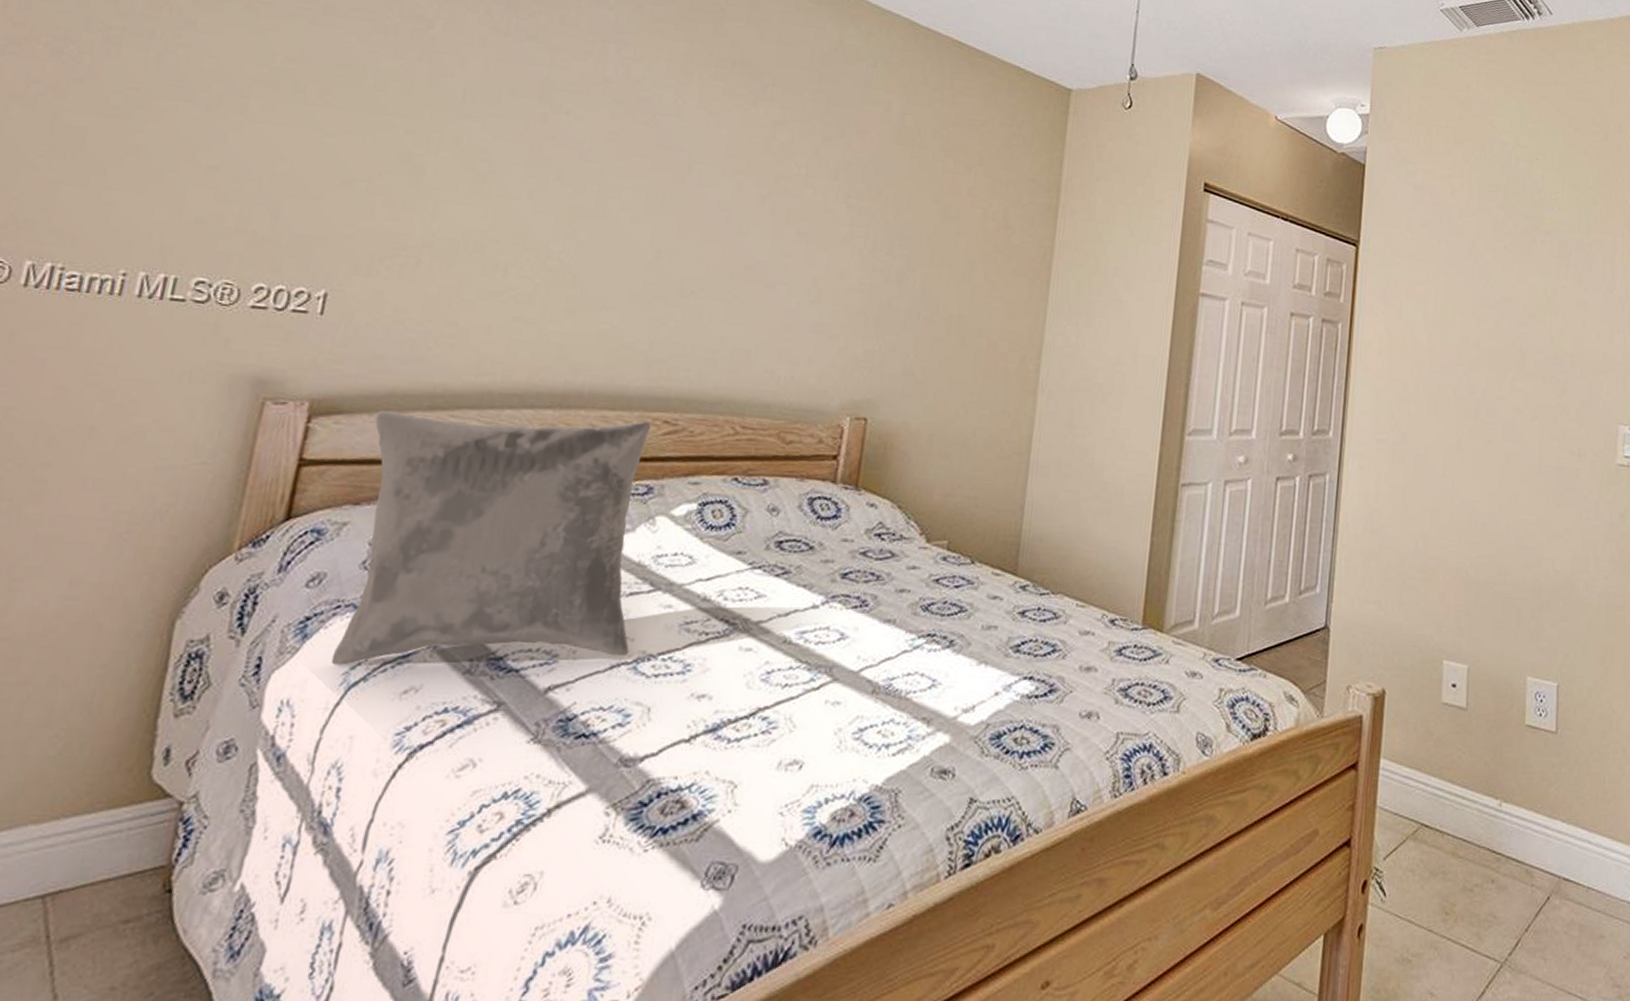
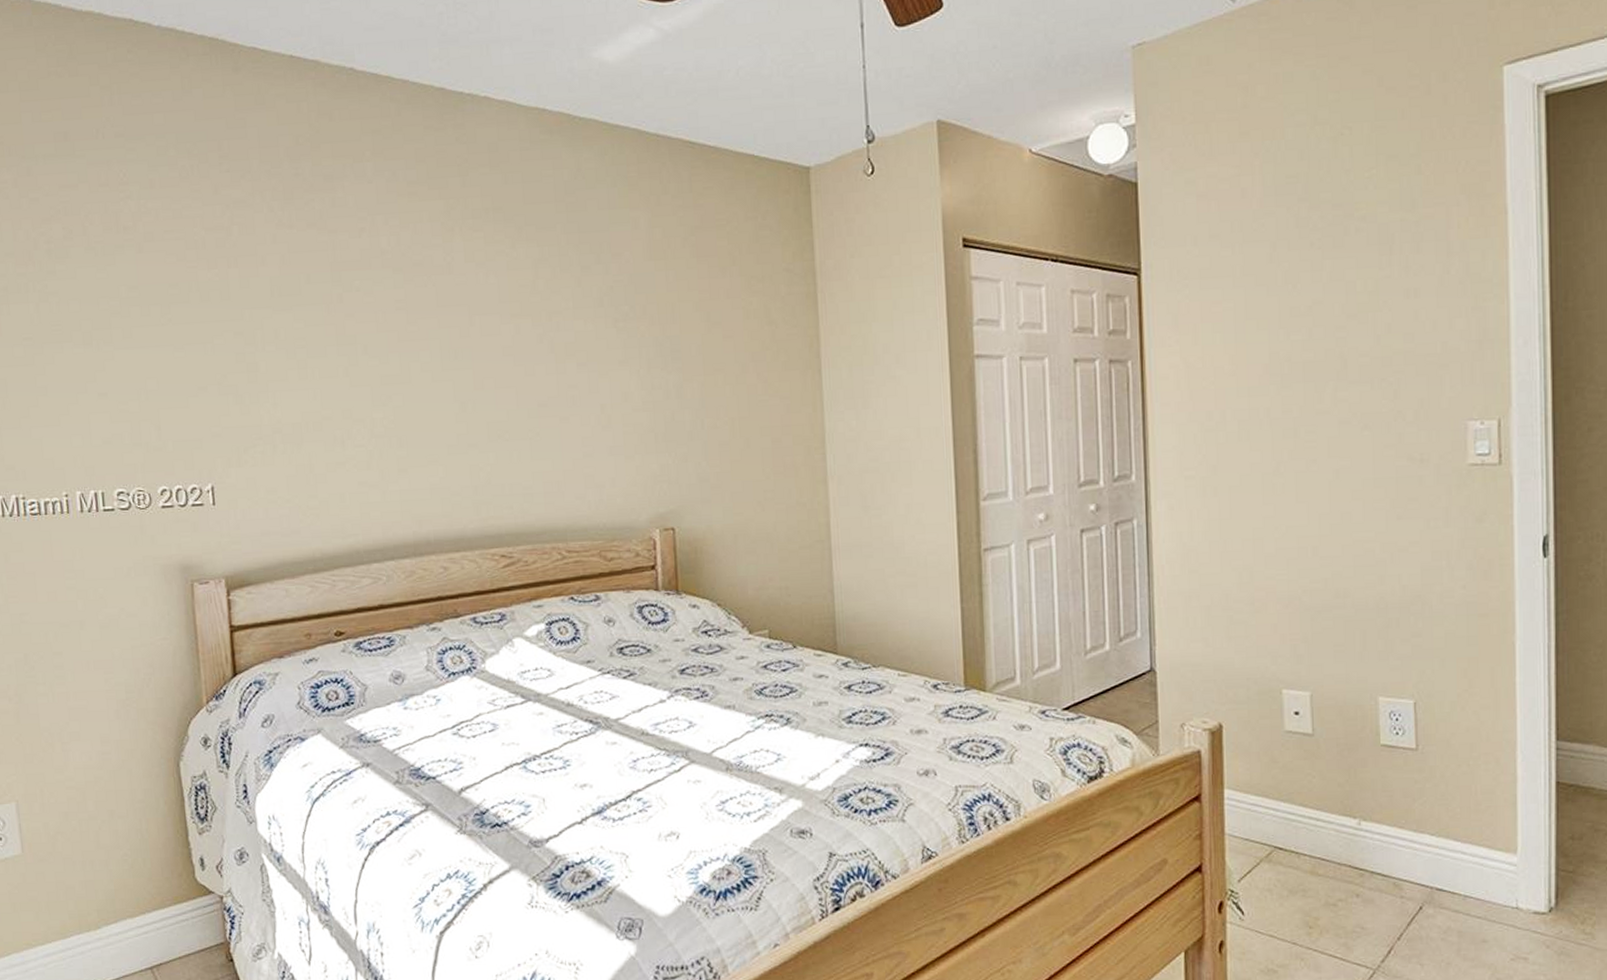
pillow: present [331,410,652,665] -> none [276,558,517,786]

